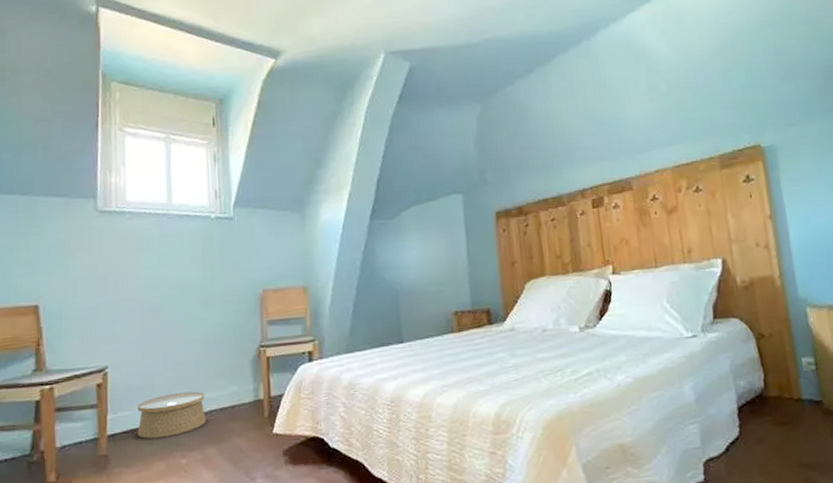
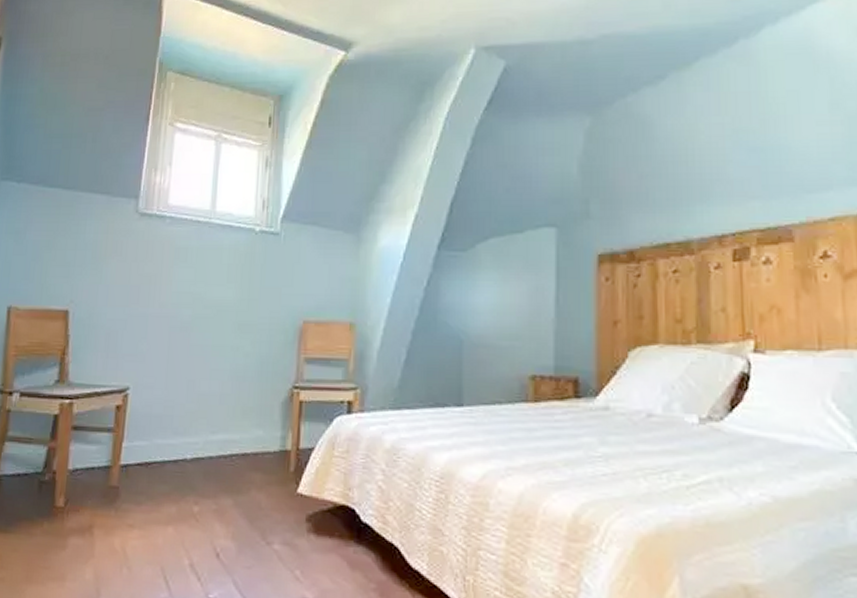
woven basket: present [137,391,206,439] -> none [151,428,227,477]

